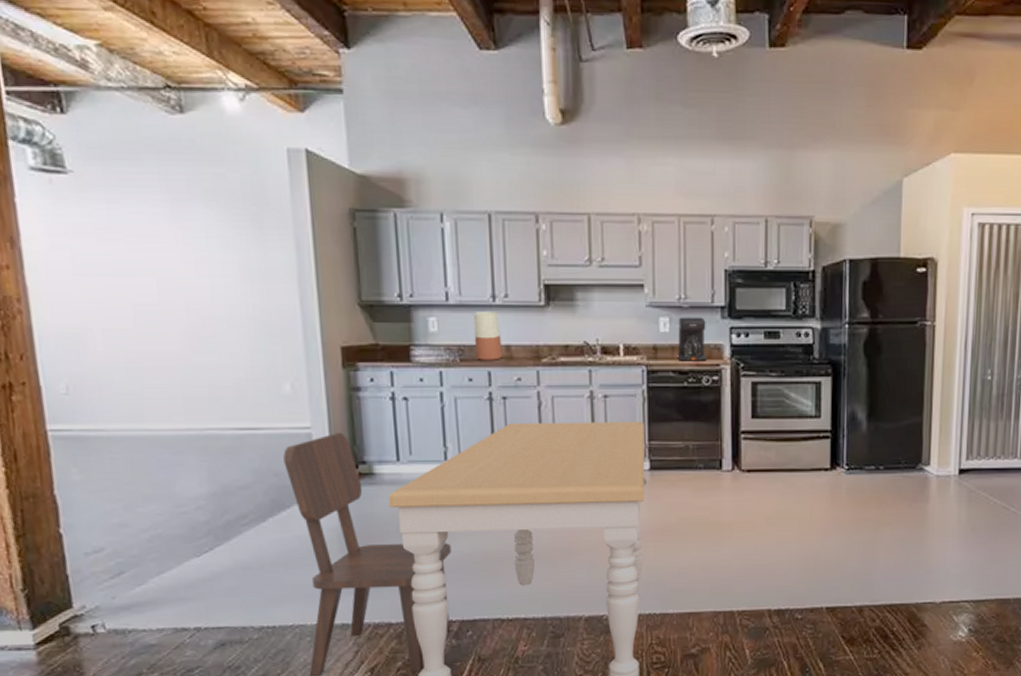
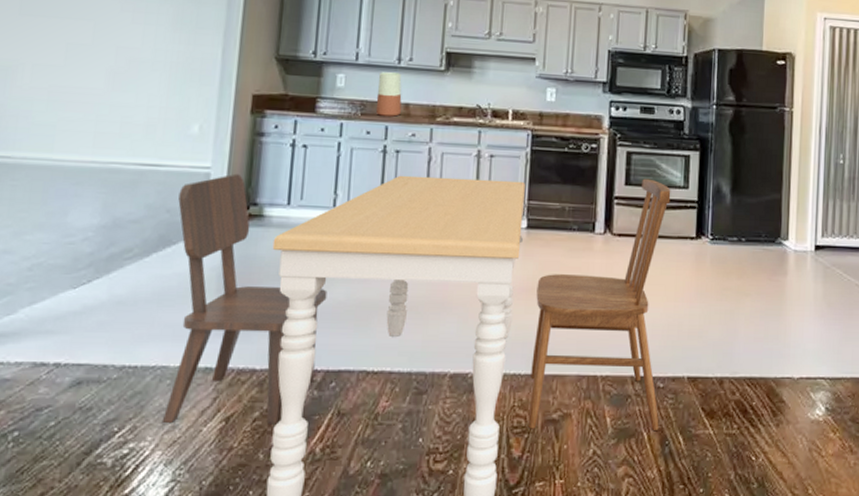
dining chair: none [665,410,802,664] -> present [529,178,671,430]
coffee maker: present [677,317,707,361] -> none [560,89,589,130]

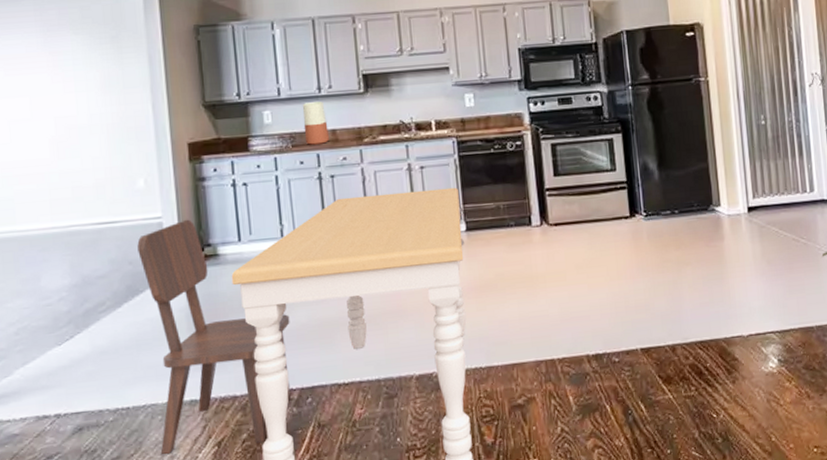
dining chair: present [529,178,671,430] -> none [484,166,620,417]

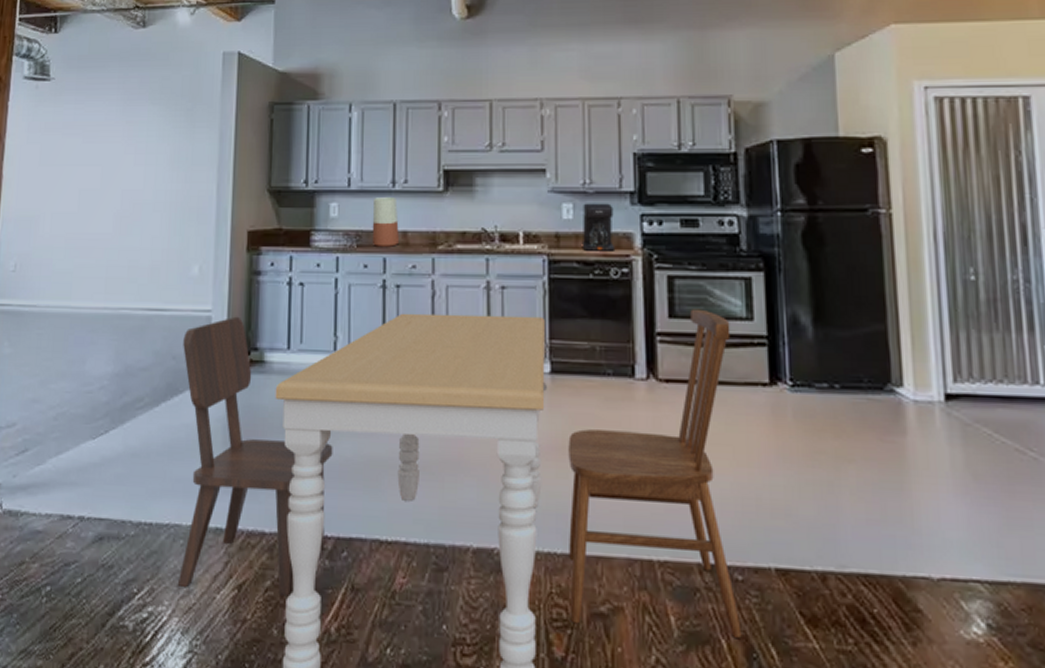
coffee maker: none [481,91,510,131] -> present [581,203,616,251]
dining chair: none [484,166,620,417] -> present [568,309,742,638]

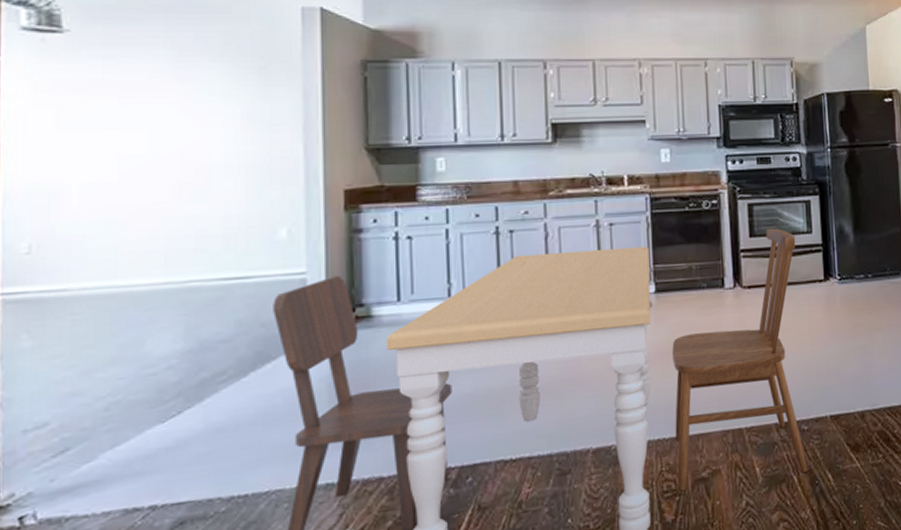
vase: present [372,197,399,247] -> none [481,150,510,197]
coffee maker: present [581,203,616,251] -> none [678,147,706,188]

